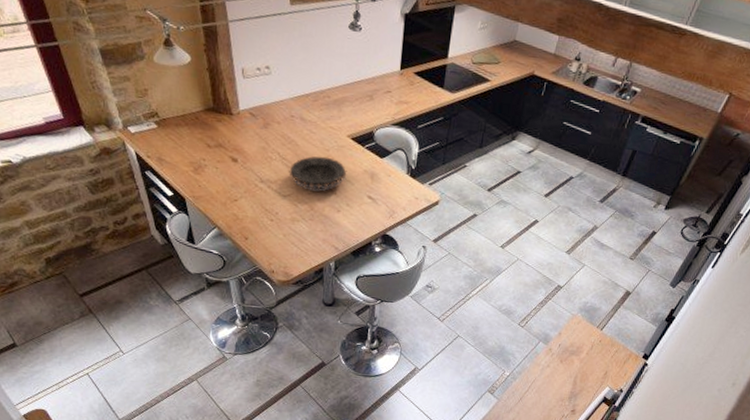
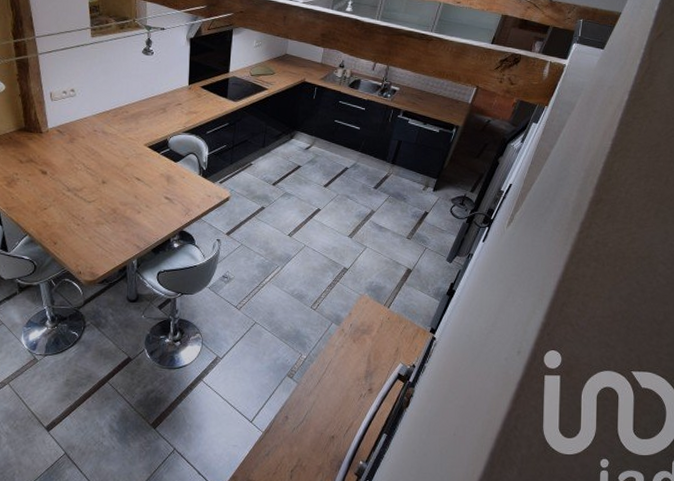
decorative bowl: present [289,156,346,191] -> none [93,164,144,196]

